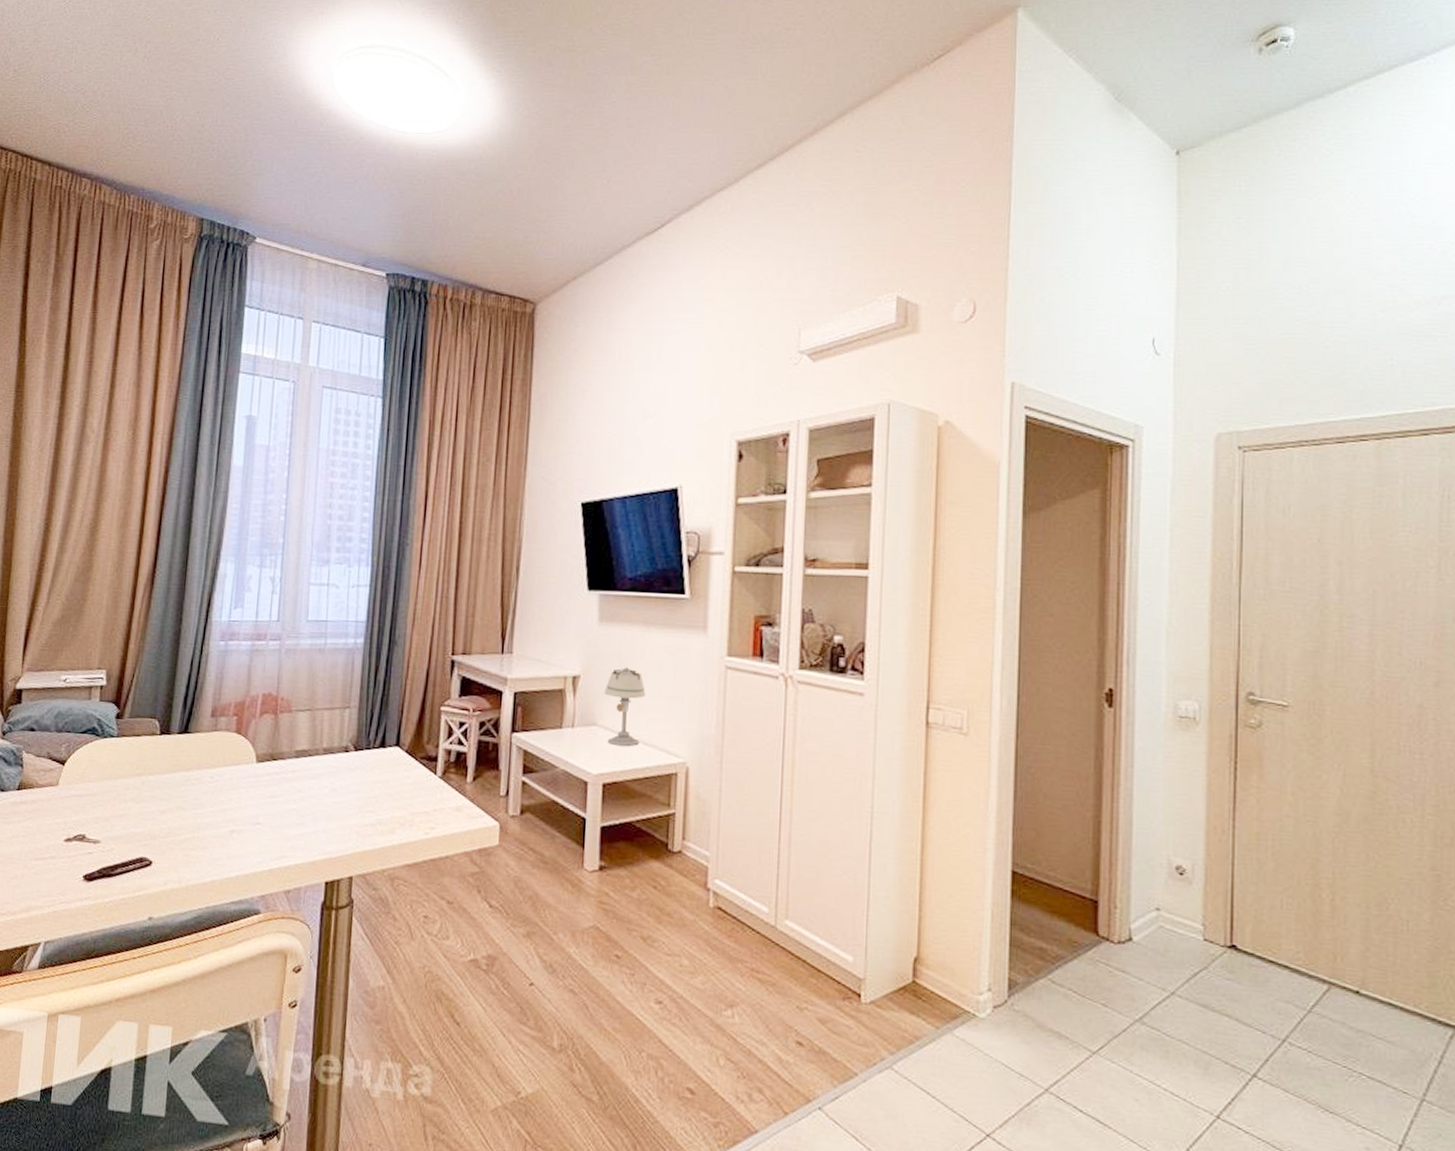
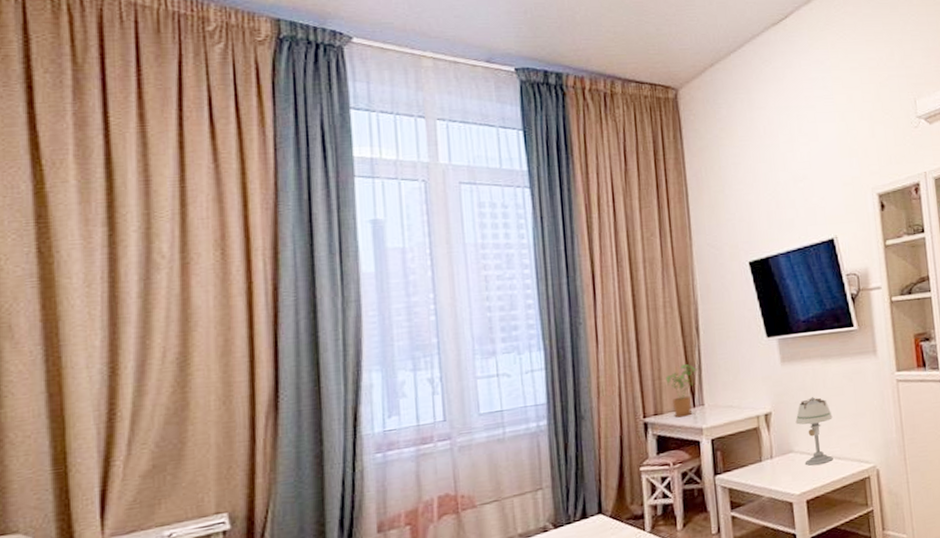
house plant: none [479,604,513,662] -> present [665,363,698,418]

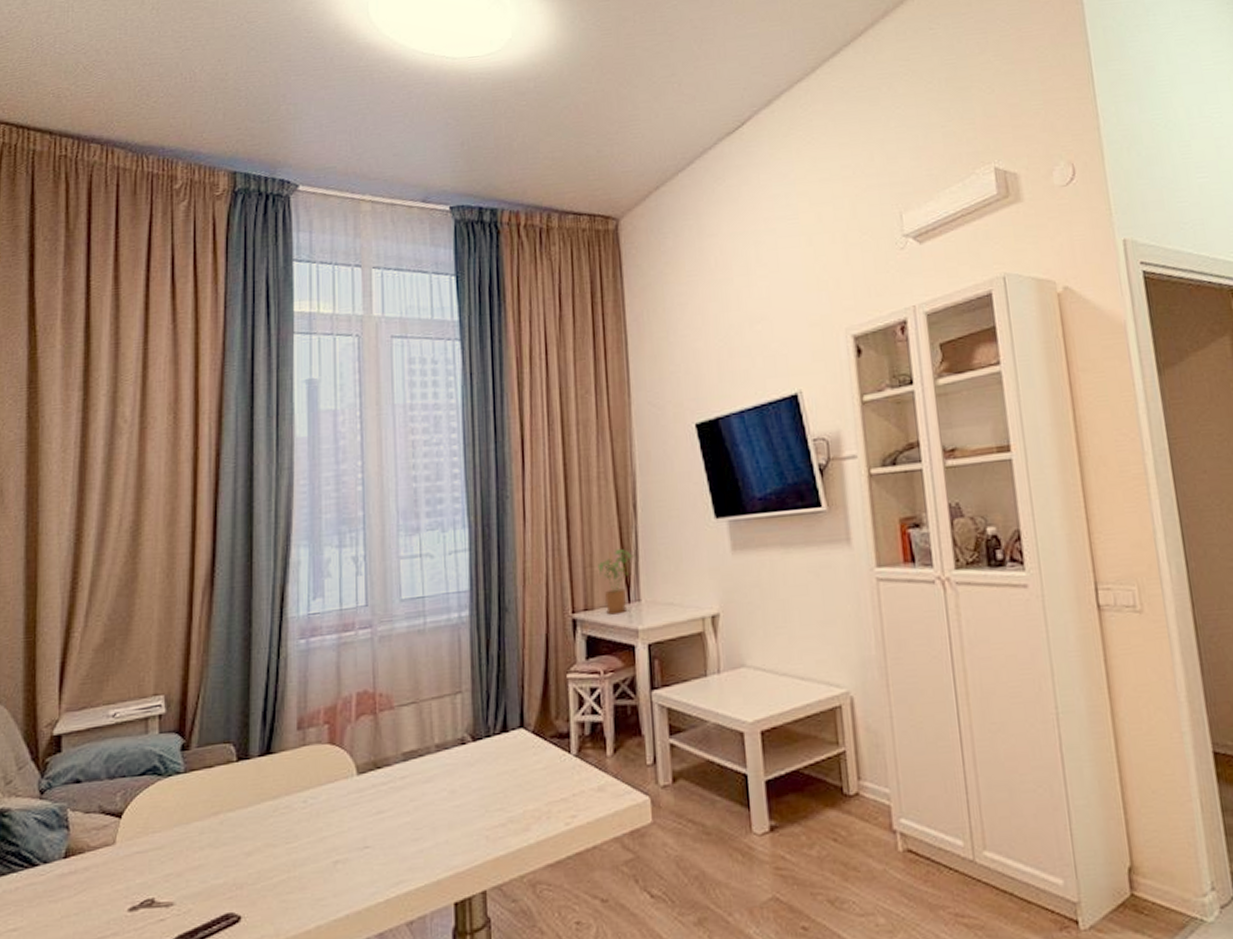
table lamp: present [795,397,833,466] -> none [748,596,795,686]

